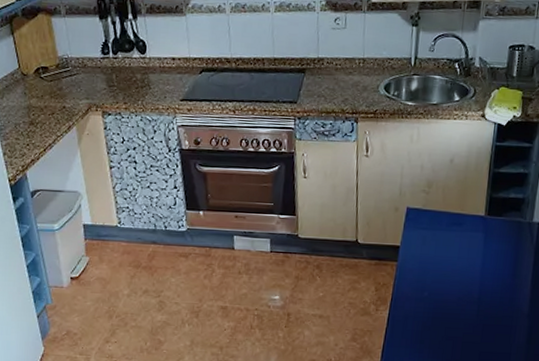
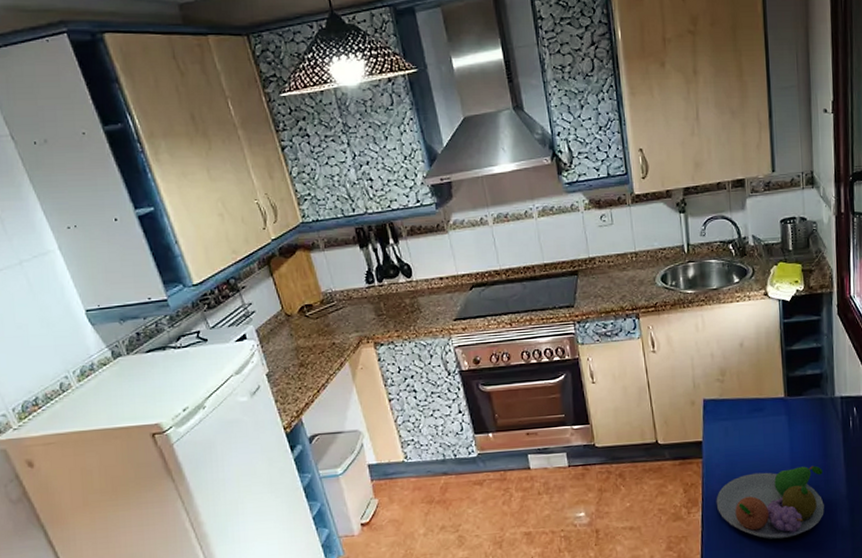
fruit bowl: none [404,282,509,346] -> present [716,465,824,539]

